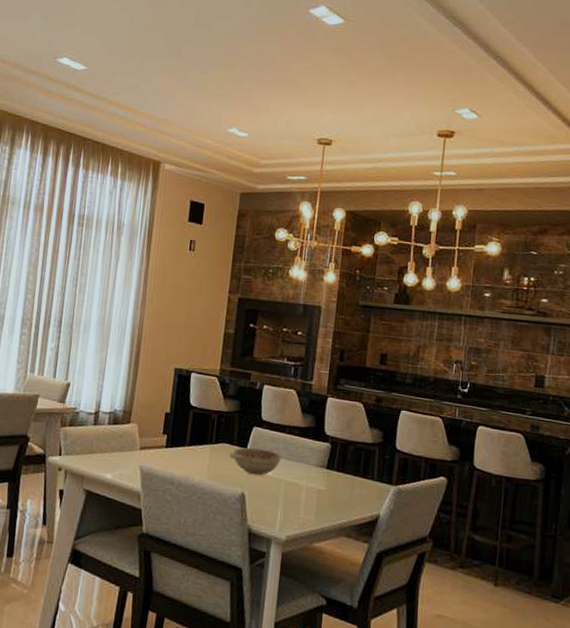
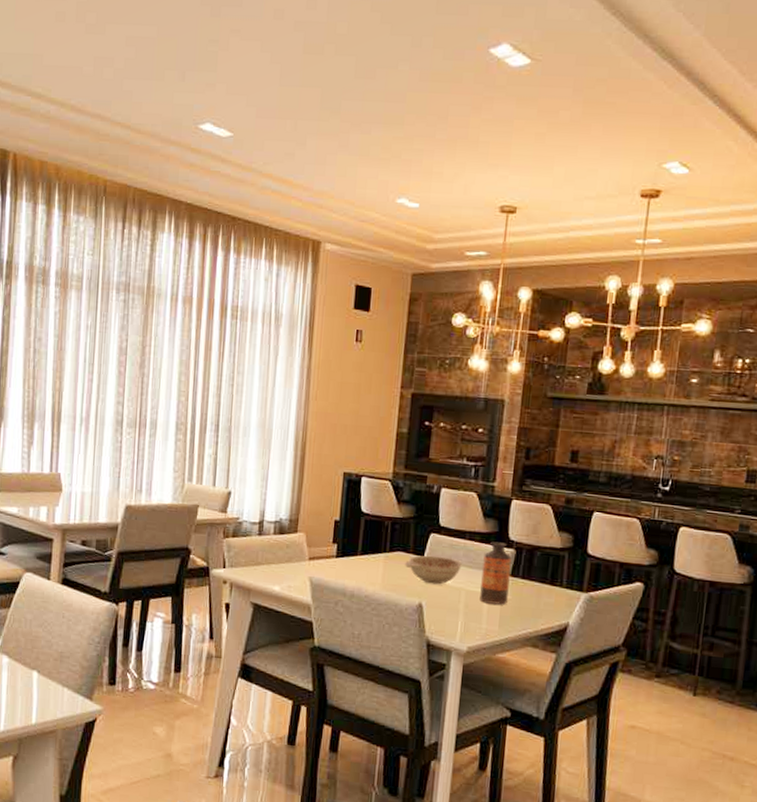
bottle: none [298,436,327,496] -> present [480,541,512,605]

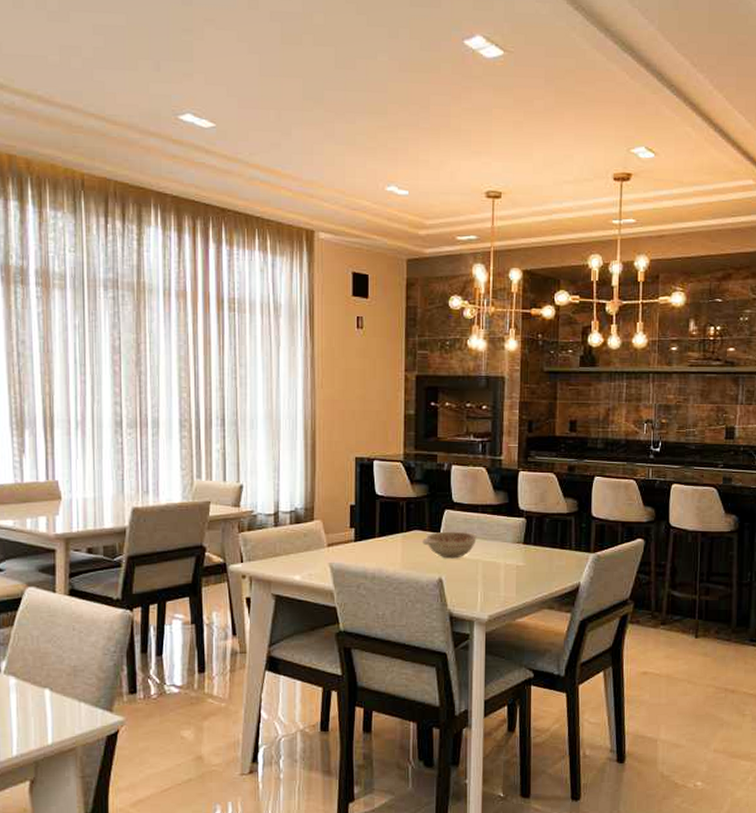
bottle: present [480,541,512,605] -> none [496,512,523,572]

